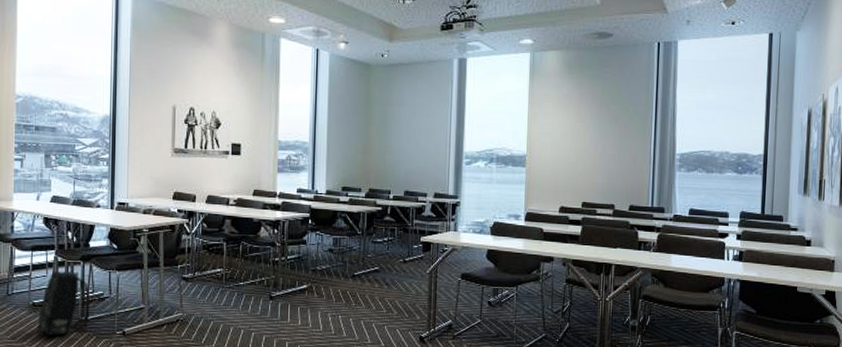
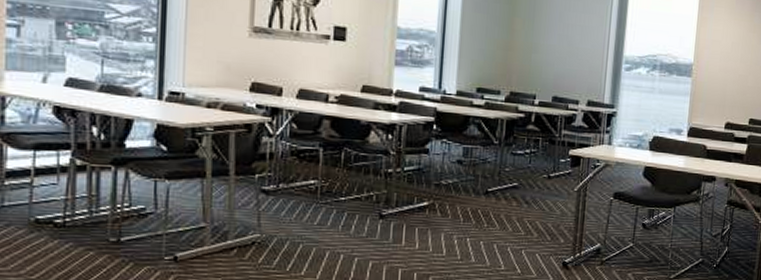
backpack: present [36,271,90,336] -> none [41,178,125,262]

